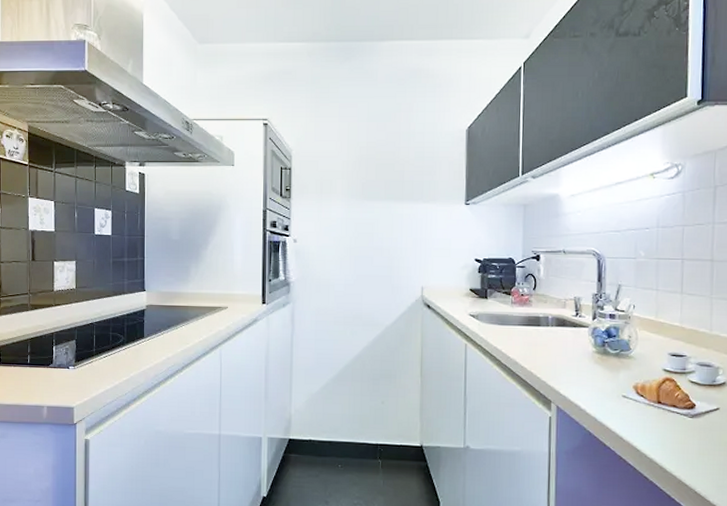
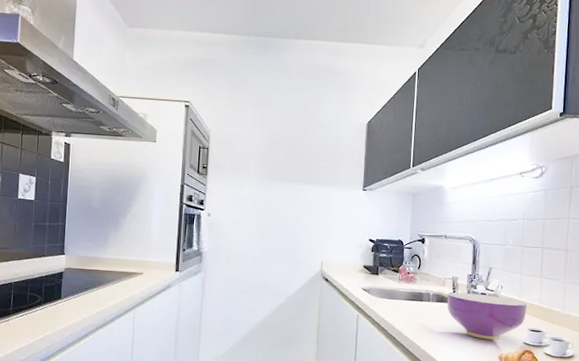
bowl: none [568,314,666,368] -> present [446,292,528,341]

